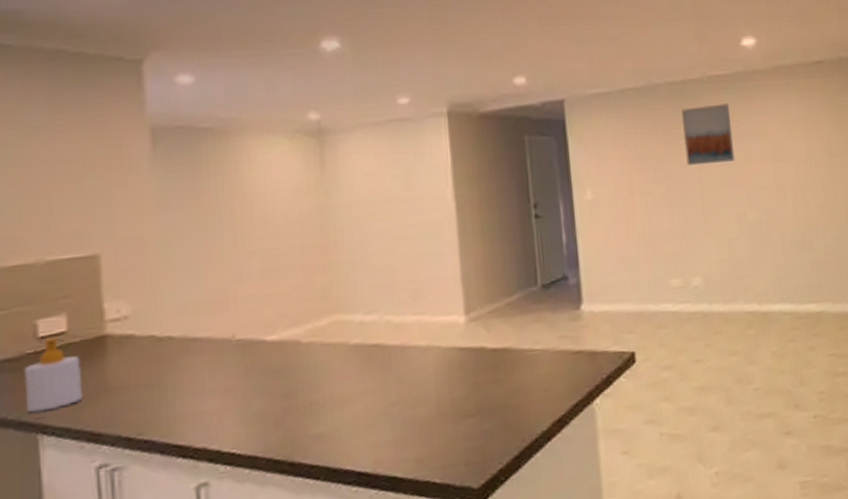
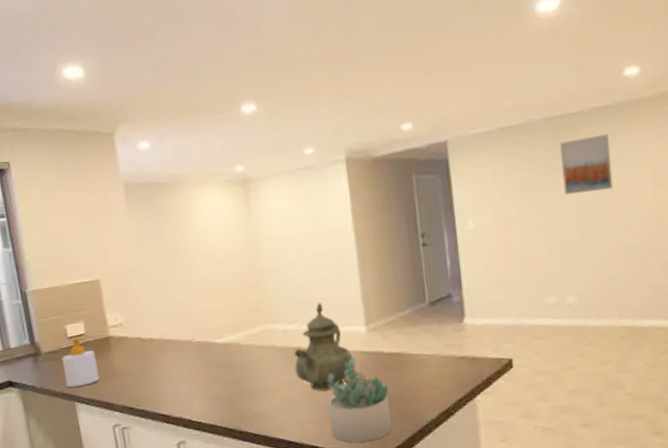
teapot: none [372,286,451,401] -> present [294,303,355,391]
succulent plant: none [413,356,493,469] -> present [327,357,392,443]

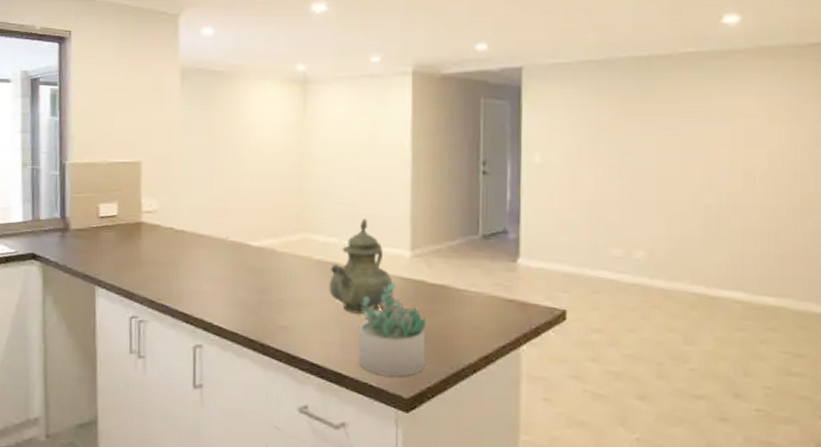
soap bottle: present [62,337,100,388] -> none [89,218,125,270]
wall art: present [560,134,614,195] -> none [644,82,700,142]

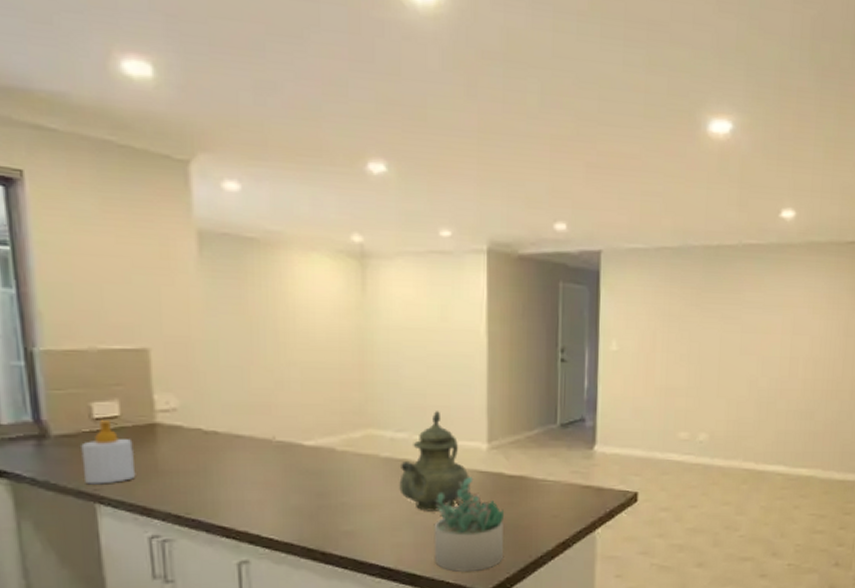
soap bottle: none [89,218,125,270] -> present [81,420,136,485]

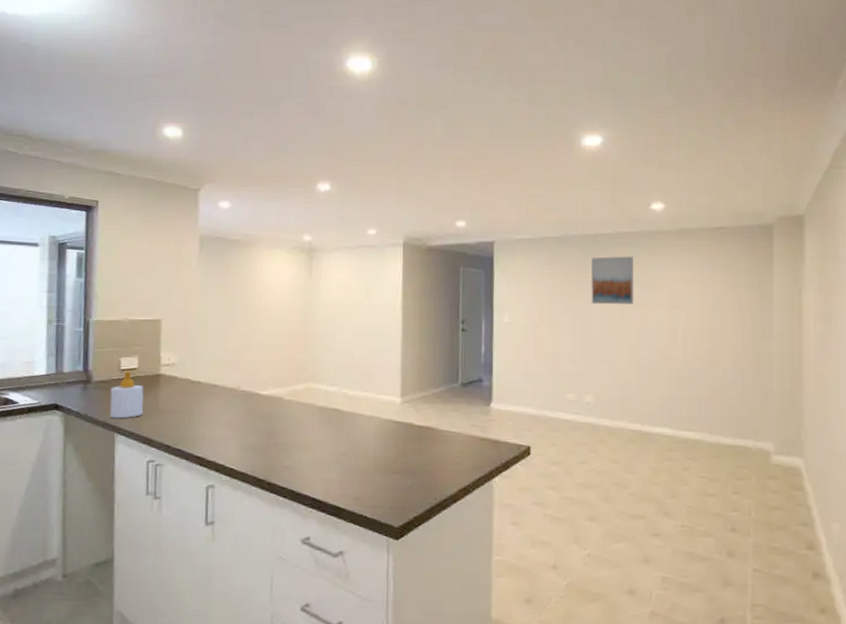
teapot: present [399,411,471,511] -> none [330,370,386,454]
succulent plant: present [434,477,505,572] -> none [355,426,414,508]
wall art: none [710,273,758,330] -> present [591,256,634,305]

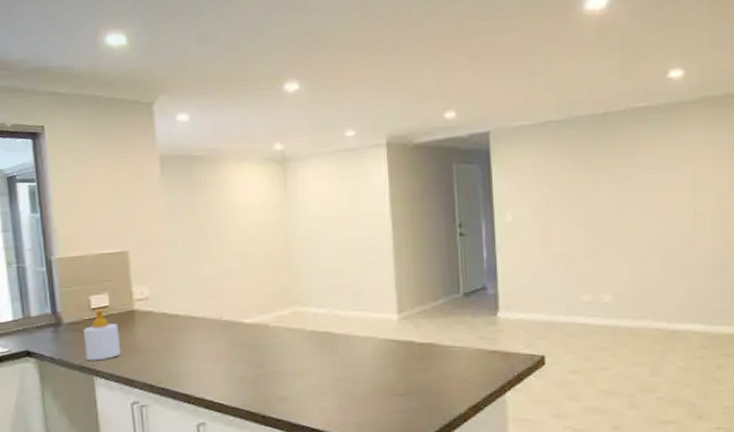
wall art: present [591,256,634,305] -> none [602,134,654,193]

